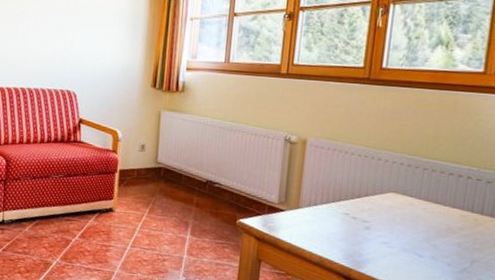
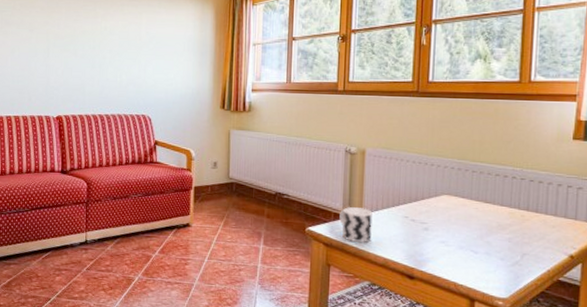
cup: none [274,200,310,239] -> present [339,207,373,243]

